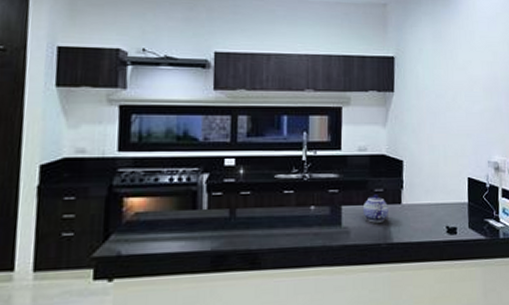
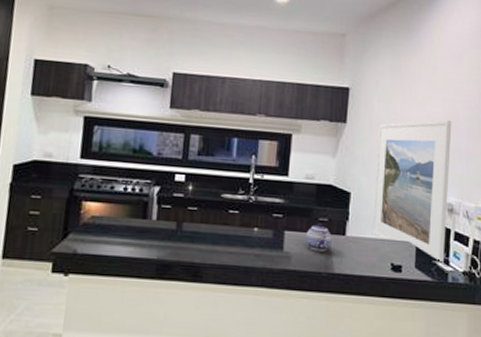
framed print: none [425,81,495,220] -> present [372,119,452,263]

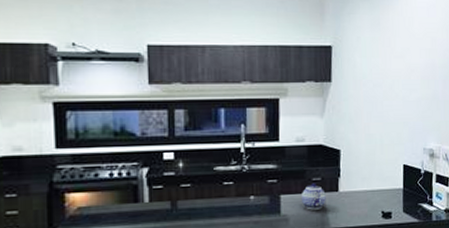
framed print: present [372,119,452,263] -> none [362,69,430,204]

